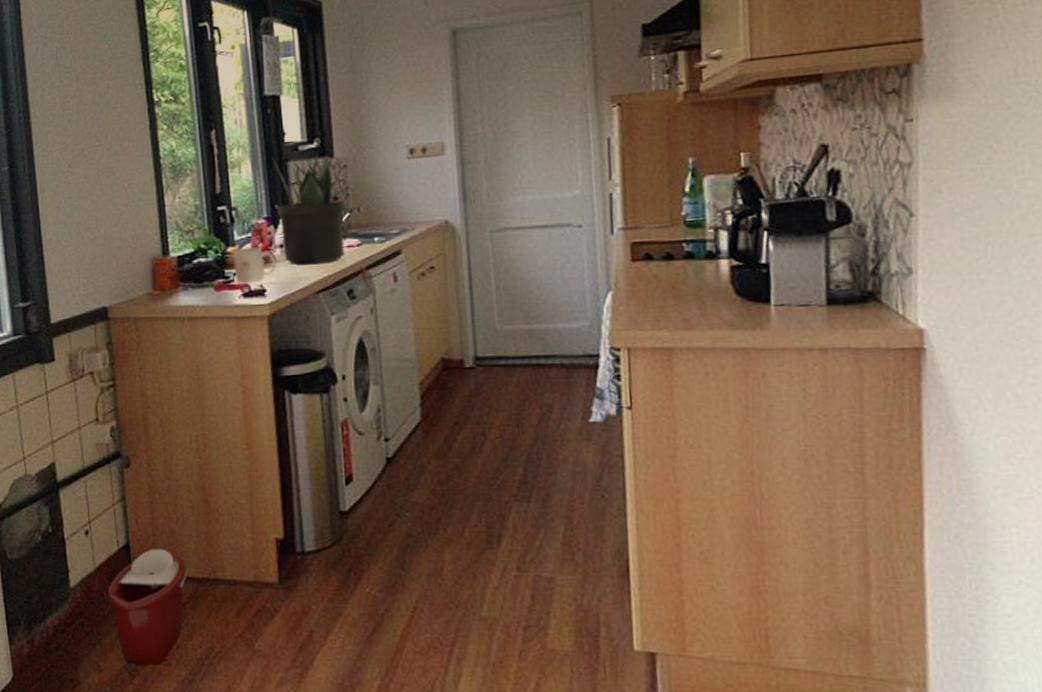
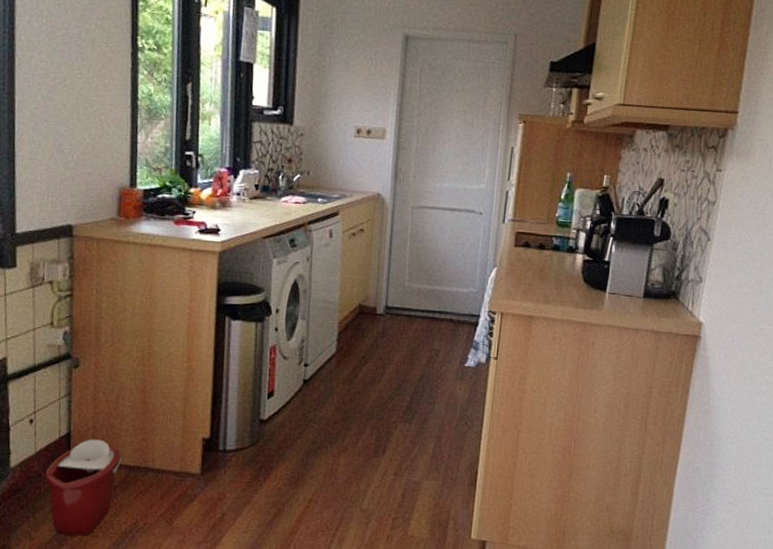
mug: present [233,246,276,285] -> none [194,190,231,224]
planter: present [272,154,345,265] -> none [238,116,297,214]

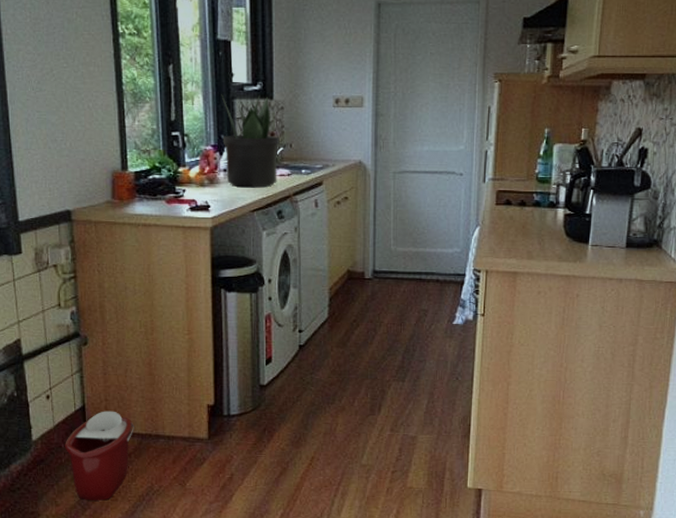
planter: none [238,116,297,214] -> present [221,94,280,188]

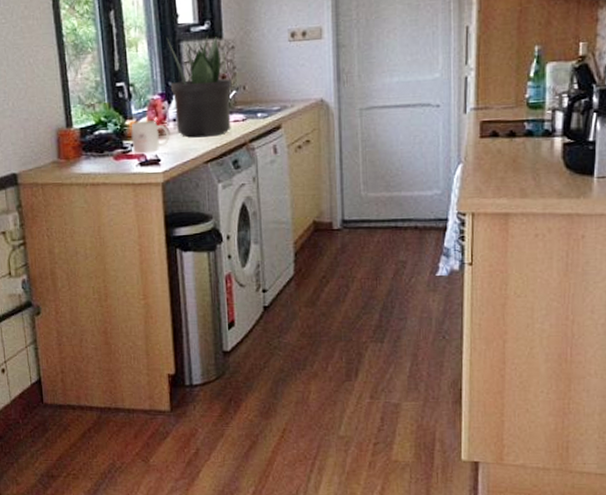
bucket: present [65,411,134,501] -> none [22,383,93,479]
mug: none [183,168,219,201] -> present [131,120,169,155]

